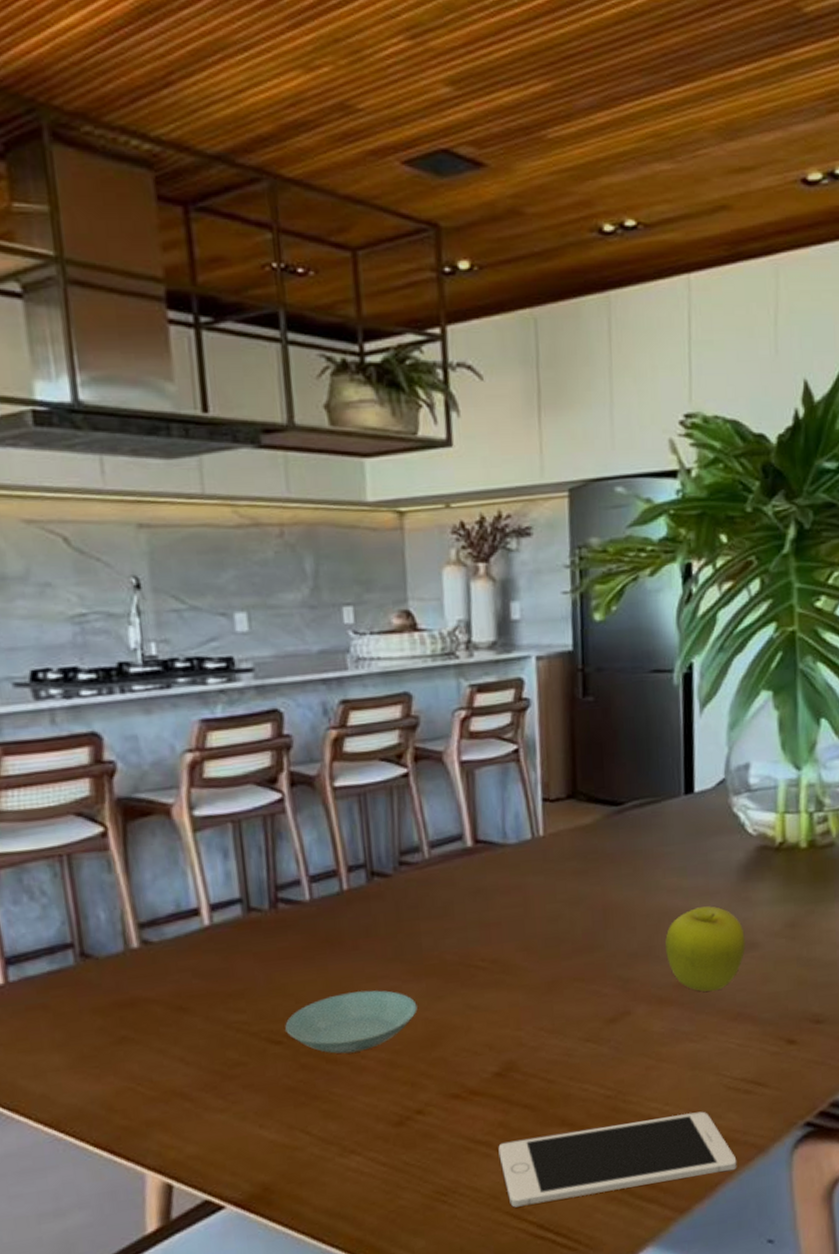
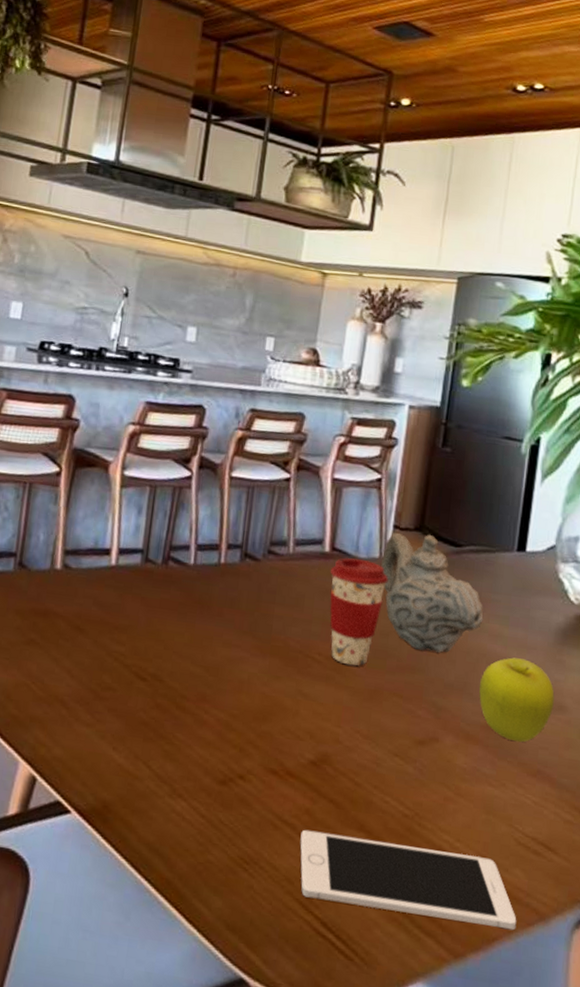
saucer: present [285,990,418,1054] -> none [151,651,259,707]
coffee cup: none [477,844,547,964] -> present [330,558,389,667]
teapot: none [534,798,659,927] -> present [380,533,484,654]

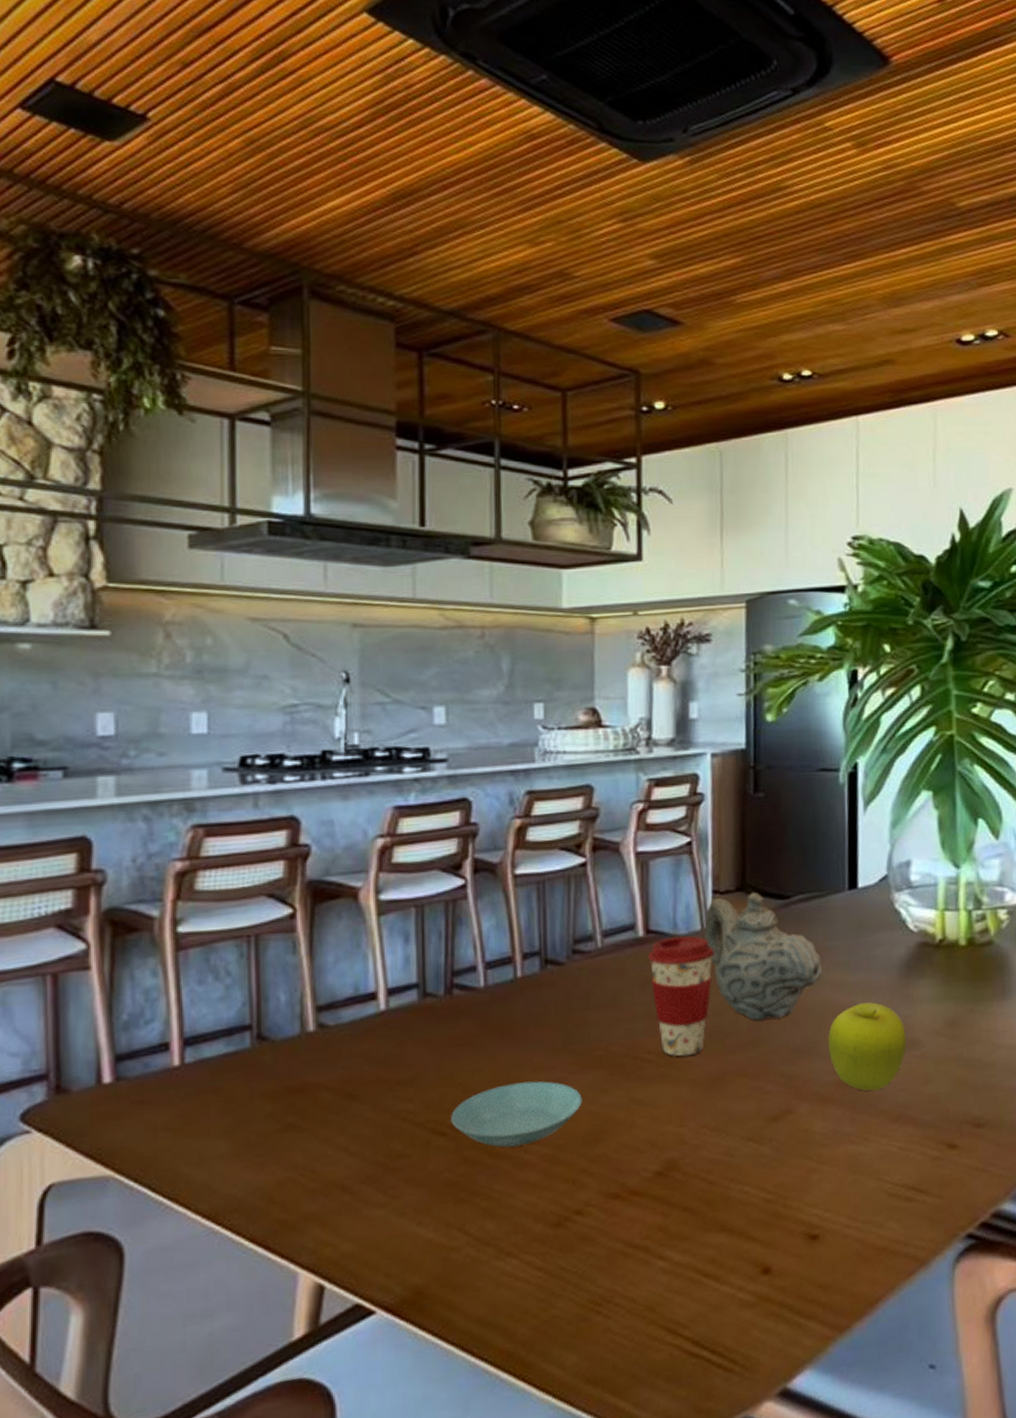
saucer: none [151,651,259,707] -> present [451,1081,582,1148]
cell phone: present [300,829,517,931] -> none [656,1219,898,1321]

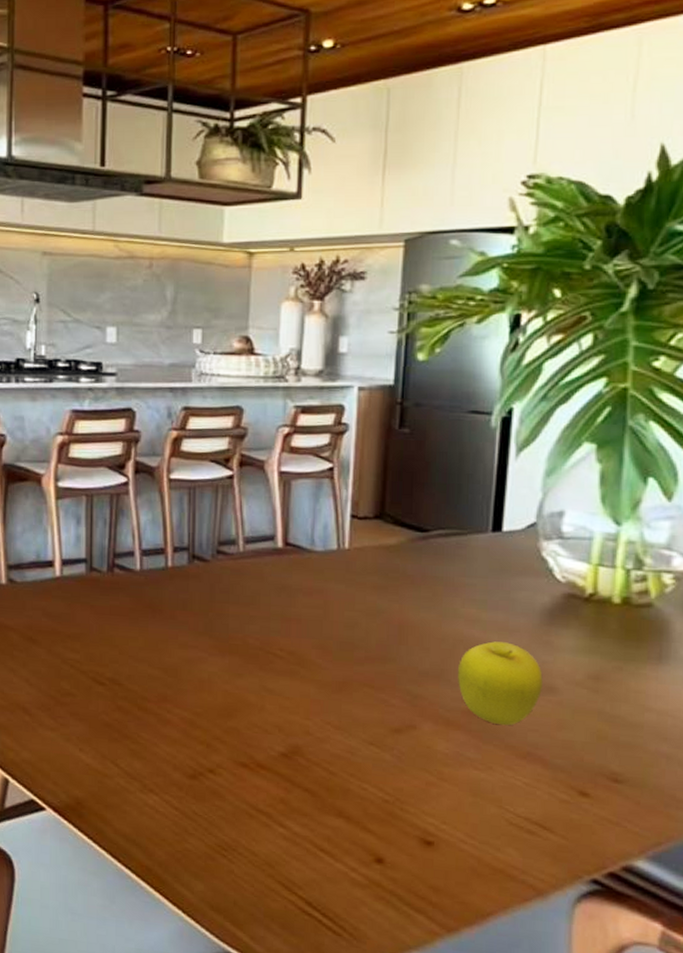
saucer: present [451,1081,582,1148] -> none [109,654,219,707]
coffee cup: present [647,936,715,1057] -> none [285,551,349,660]
teapot: present [703,891,823,1021] -> none [339,521,458,642]

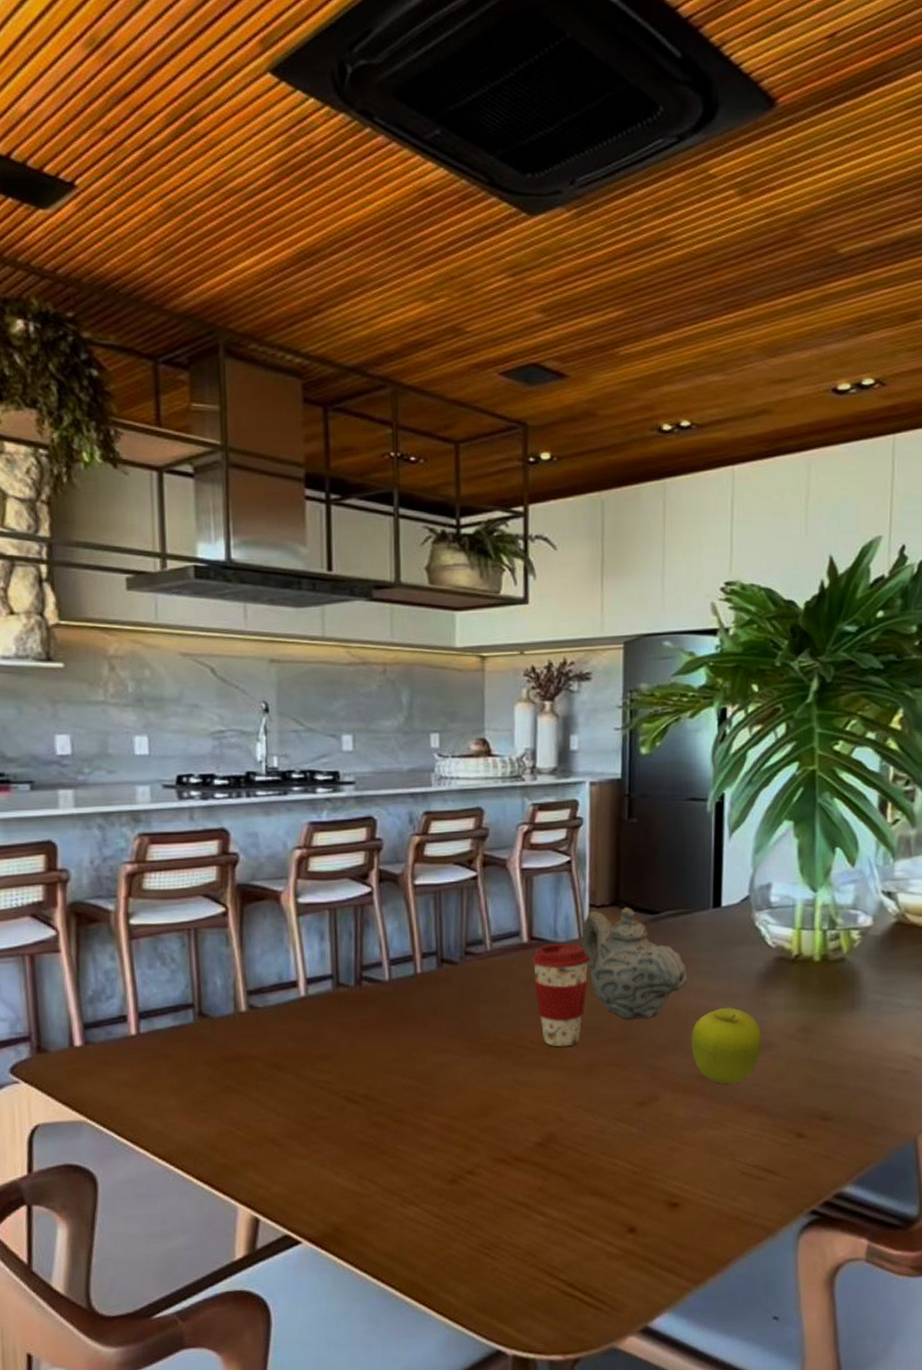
coffee cup: none [285,551,349,660] -> present [531,943,591,1047]
teapot: none [339,521,458,642] -> present [581,906,688,1019]

